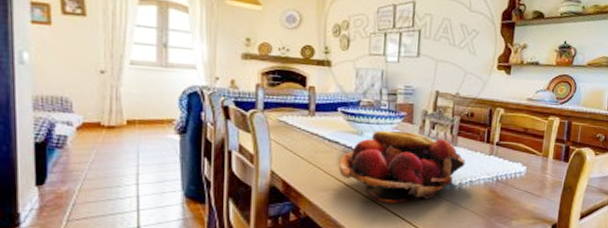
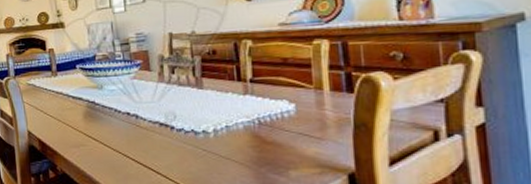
fruit basket: present [338,130,466,204] -> none [84,79,216,156]

